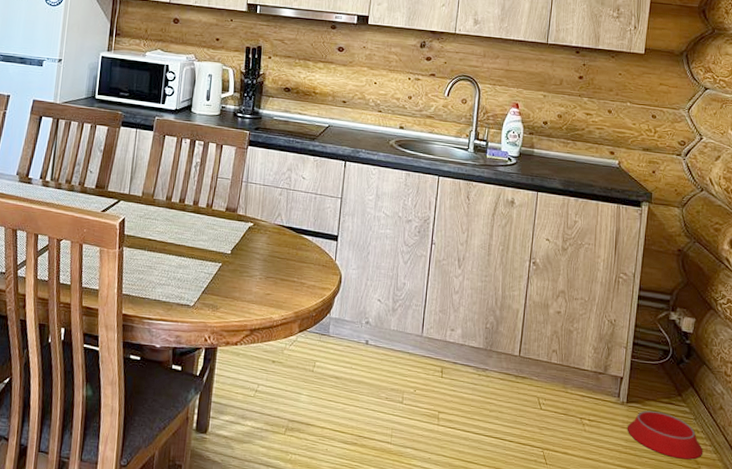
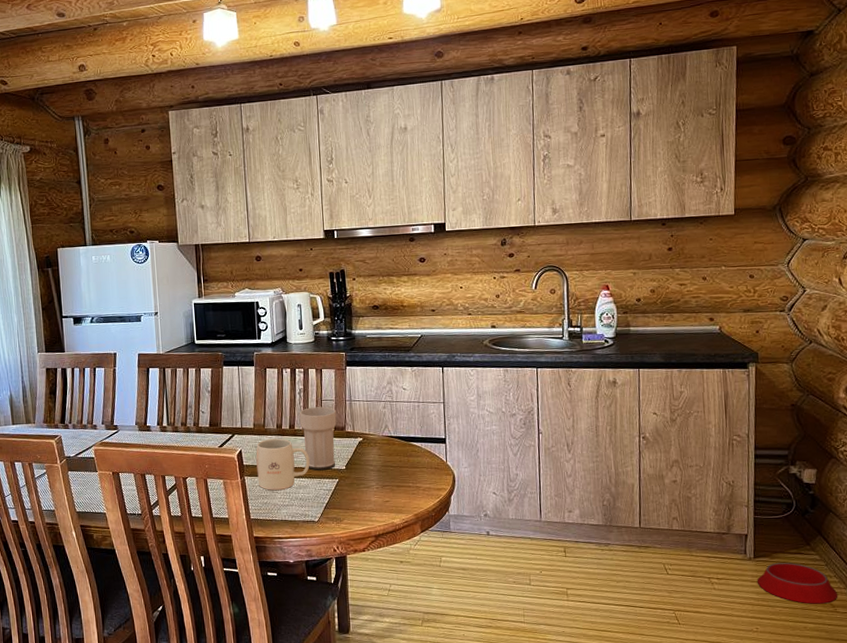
mug: none [137,210,195,268] -> present [256,438,310,491]
cup: none [191,183,231,252] -> present [300,406,337,471]

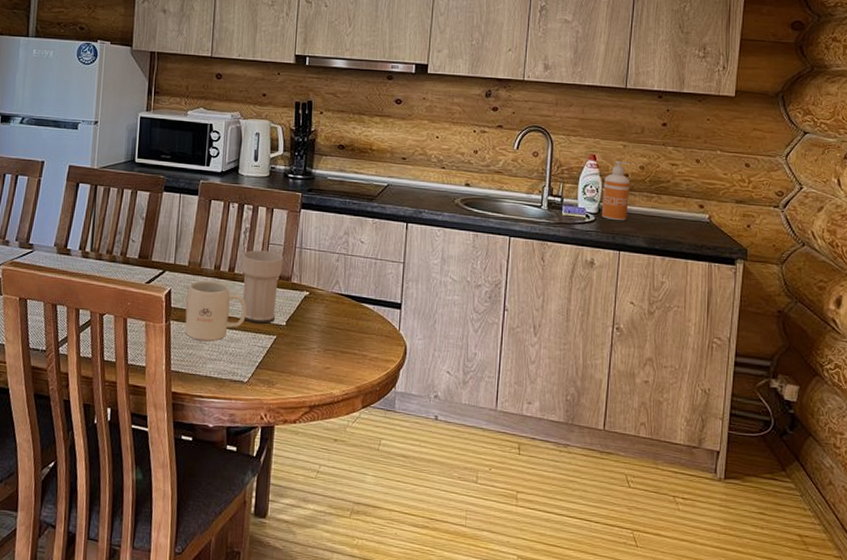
soap dispenser: none [618,287,644,342] -> present [601,161,631,221]
pet bowl: present [757,562,837,604] -> none [725,487,810,540]

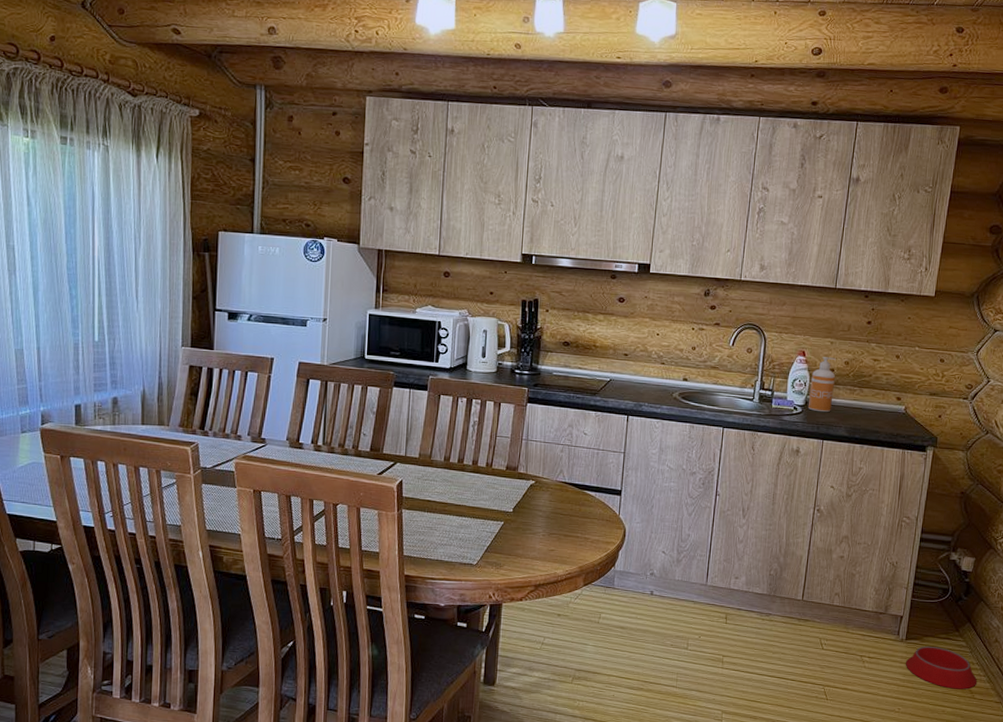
mug: present [185,280,247,342] -> none [416,471,475,528]
cup: present [241,250,284,324] -> none [470,442,511,511]
pet bowl: none [725,487,810,540] -> present [905,646,977,689]

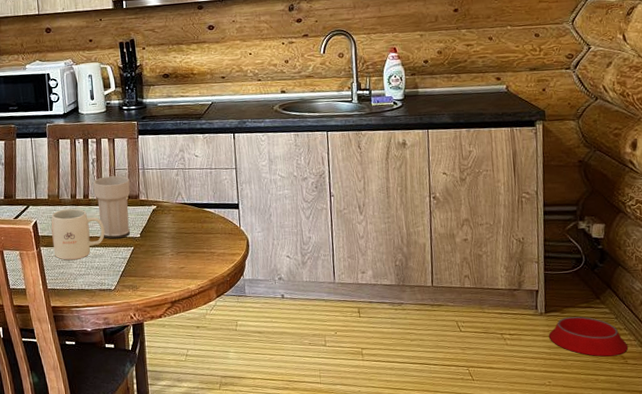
mug: none [416,471,475,528] -> present [51,208,105,261]
cup: none [470,442,511,511] -> present [93,176,130,239]
soap dispenser: present [807,357,836,413] -> none [406,49,432,104]

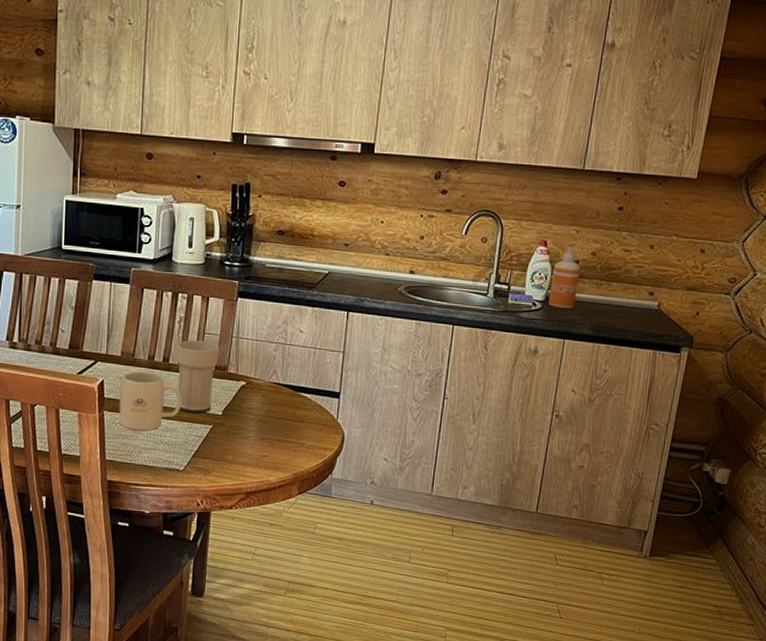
soap dispenser: none [406,49,432,104] -> present [548,247,582,309]
pet bowl: present [548,316,628,357] -> none [648,564,727,610]

